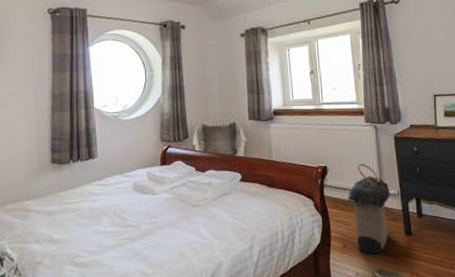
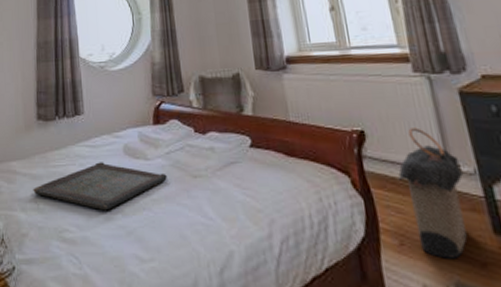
serving tray: none [47,198,171,237] -> present [33,162,167,210]

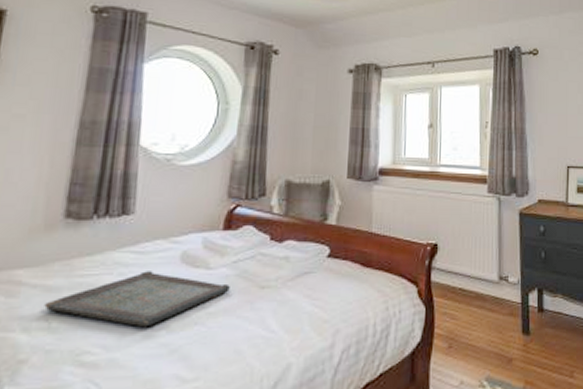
laundry hamper: present [397,127,467,259] -> none [457,243,510,357]

